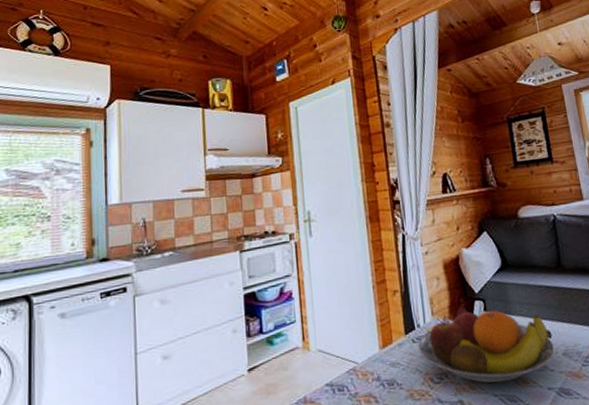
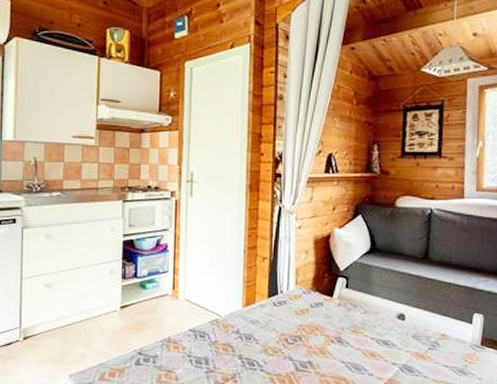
fruit bowl: present [418,307,556,384] -> none [278,281,407,352]

